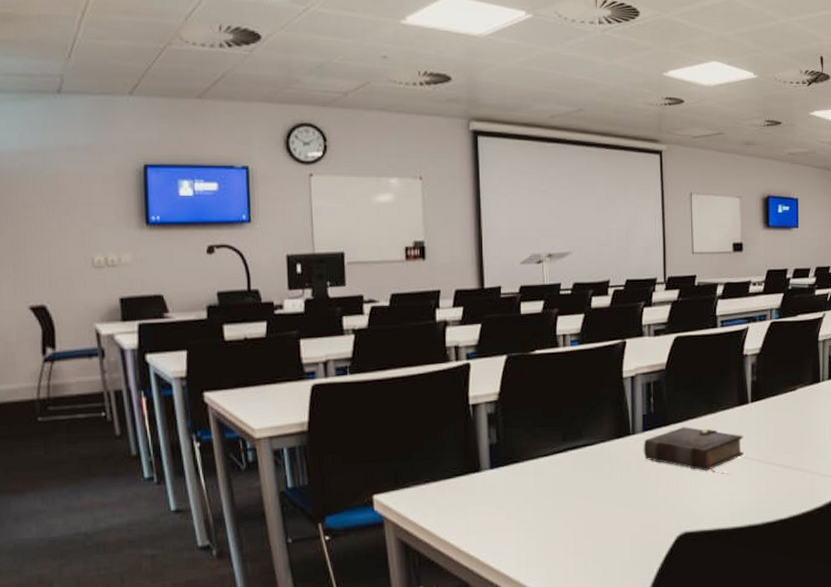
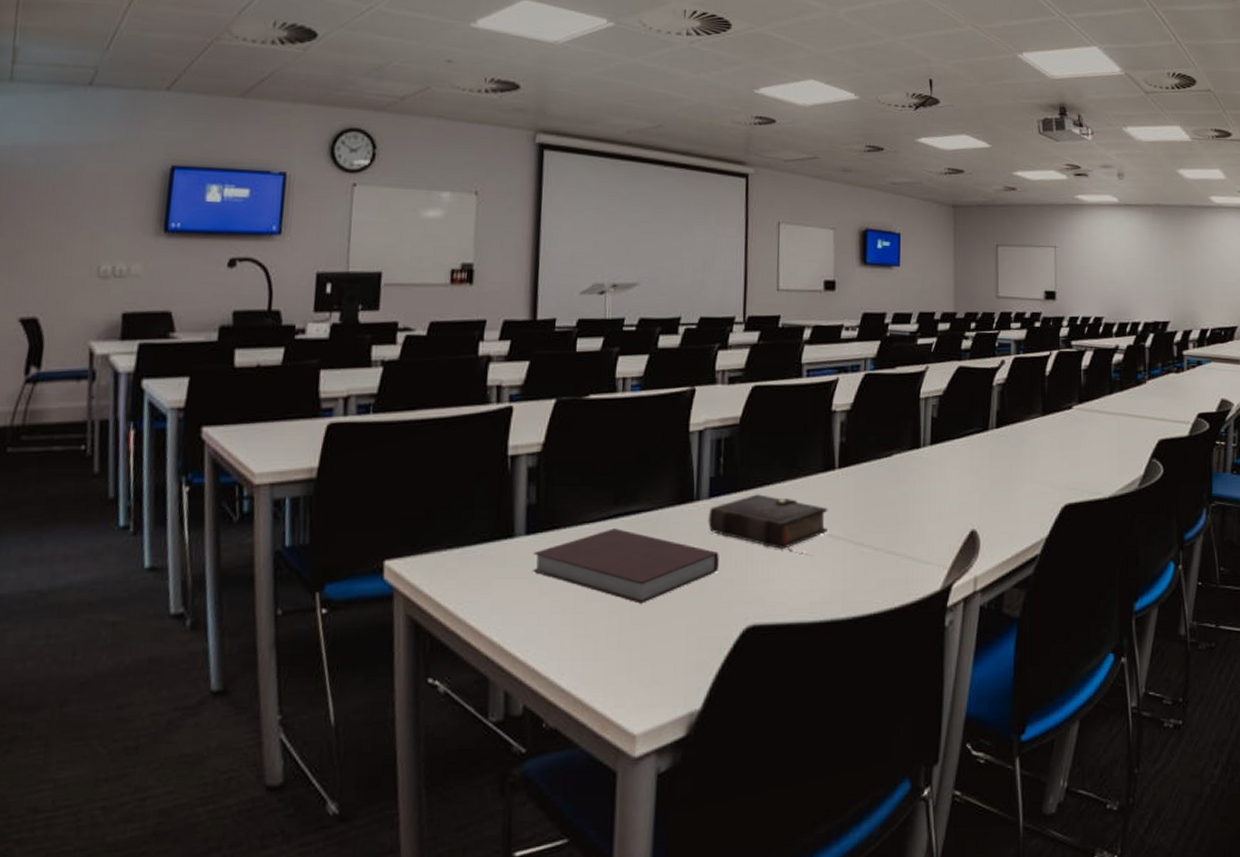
notebook: none [498,460,654,520] -> present [533,528,719,604]

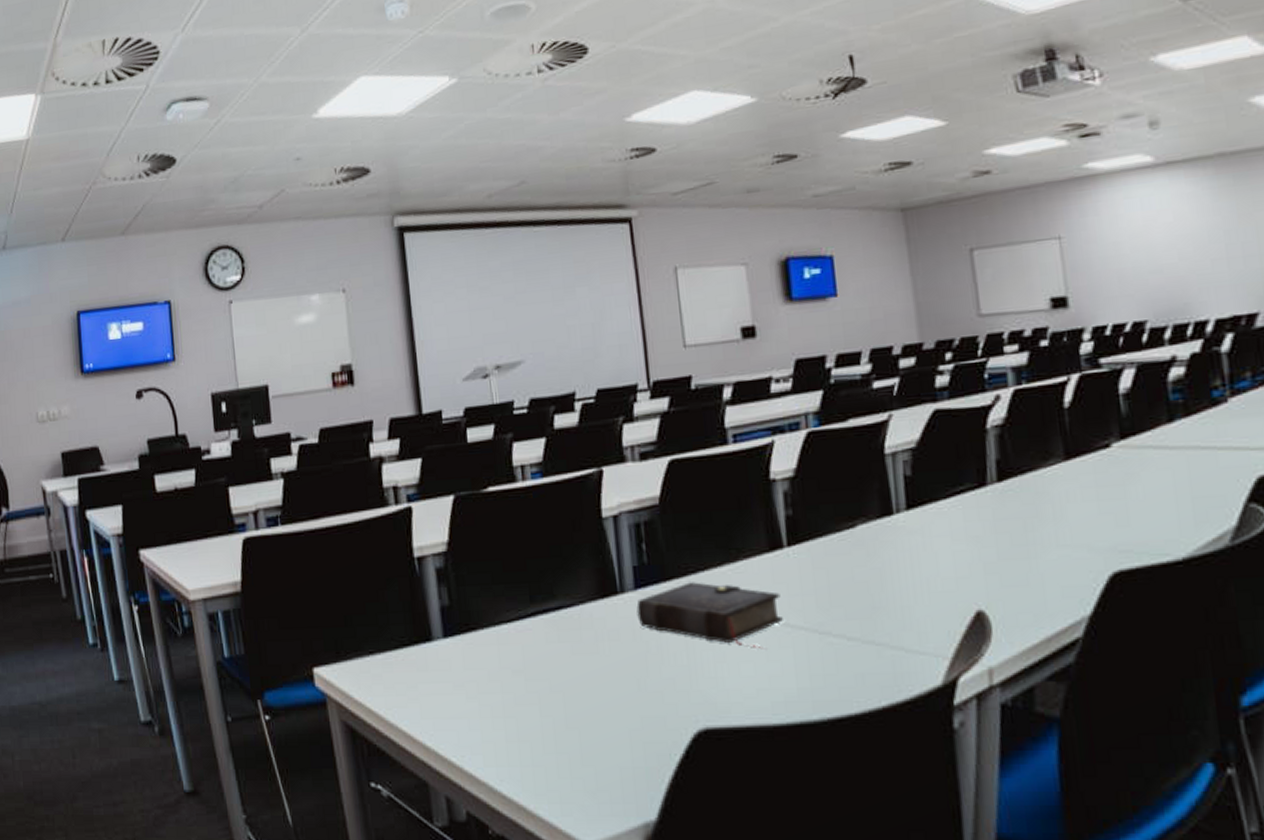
notebook: present [533,528,719,604] -> none [453,627,657,707]

